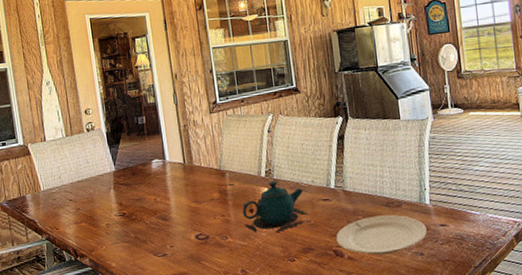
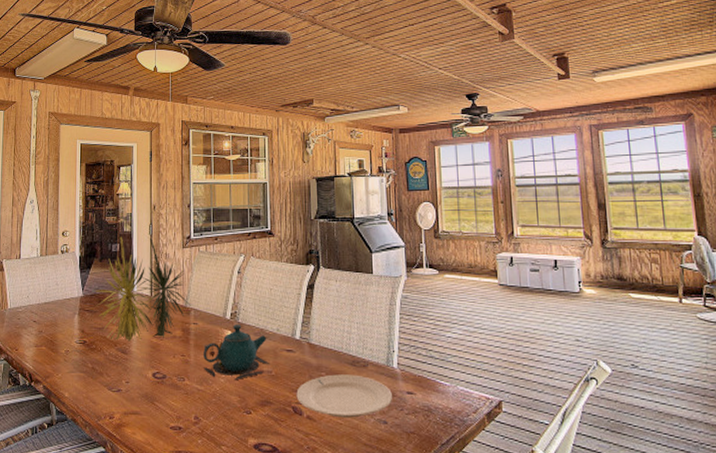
plant: none [126,106,225,210] -> present [94,236,191,342]

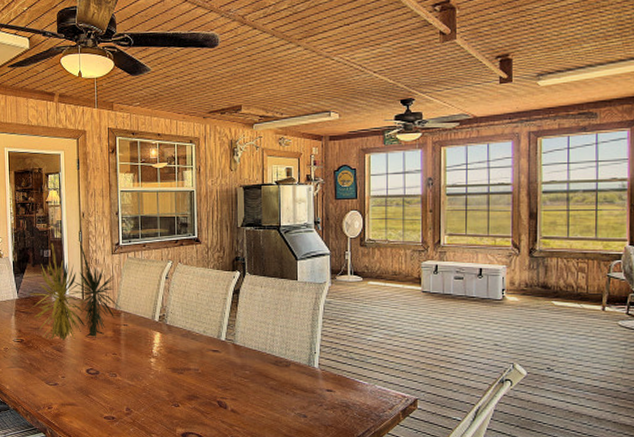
teapot: present [203,324,270,380] -> none [134,326,197,376]
plate: present [296,374,392,418] -> none [221,373,312,412]

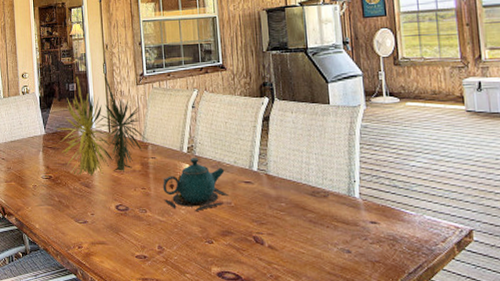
teapot: none [134,326,197,376] -> present [163,158,229,211]

